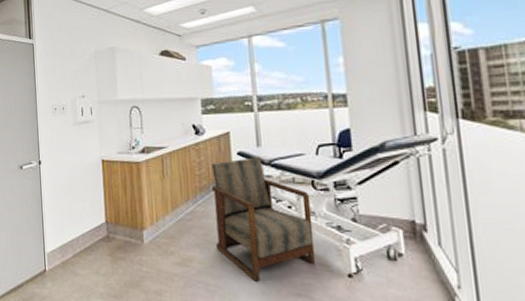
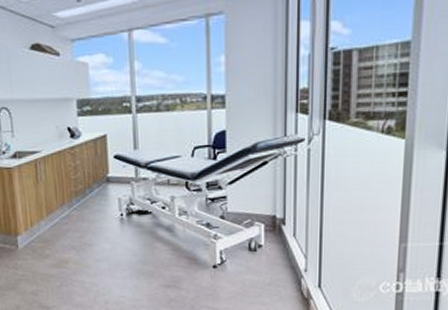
armchair: present [211,157,316,281] -> none [87,160,185,277]

